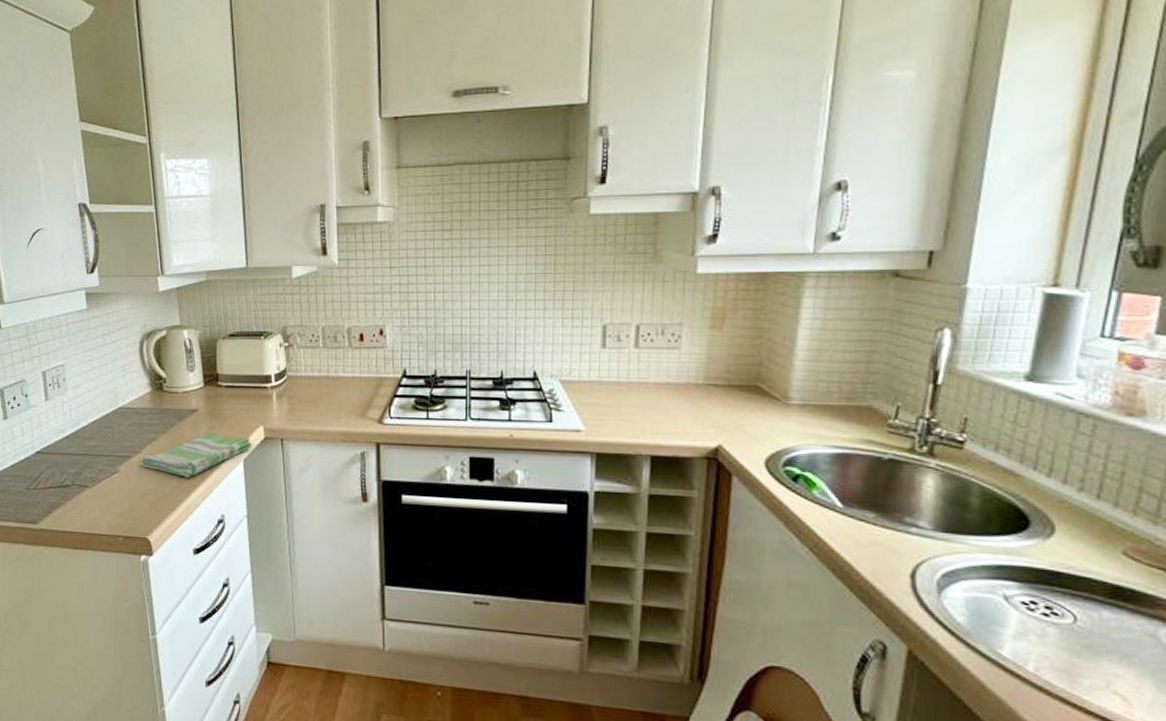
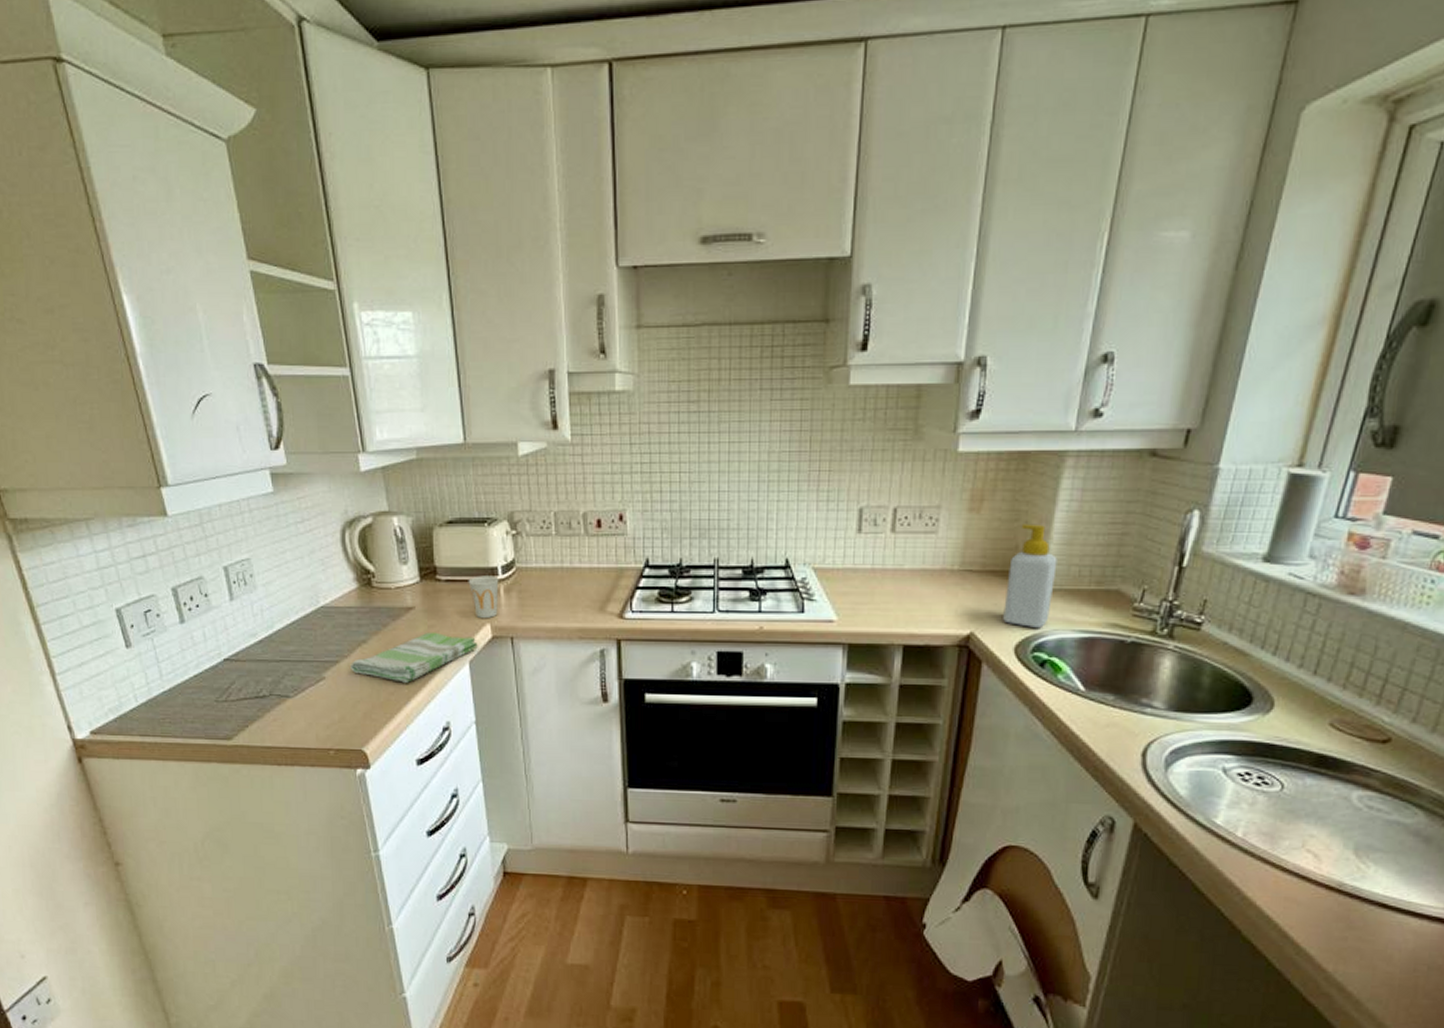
cup: none [245,382,272,421] -> present [468,575,499,618]
soap bottle: none [751,340,804,442] -> present [1003,524,1058,628]

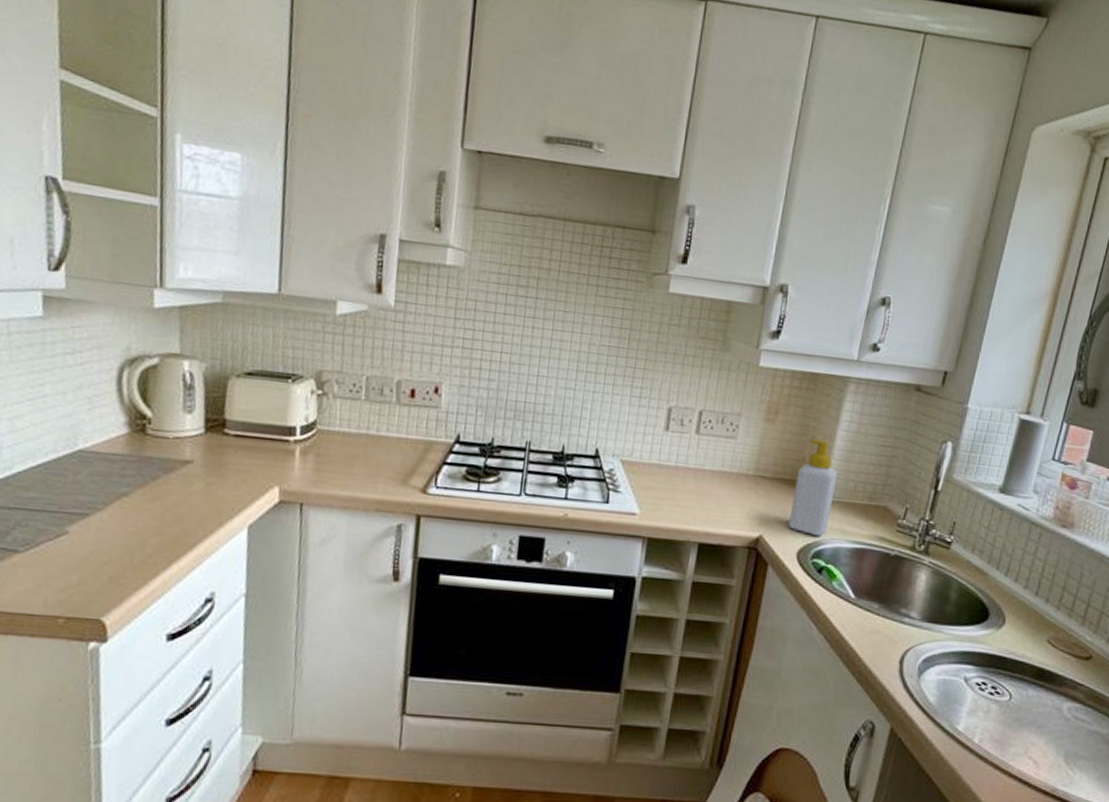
dish towel: present [350,632,478,683] -> none [103,489,261,545]
cup: present [468,575,499,618] -> none [260,434,296,480]

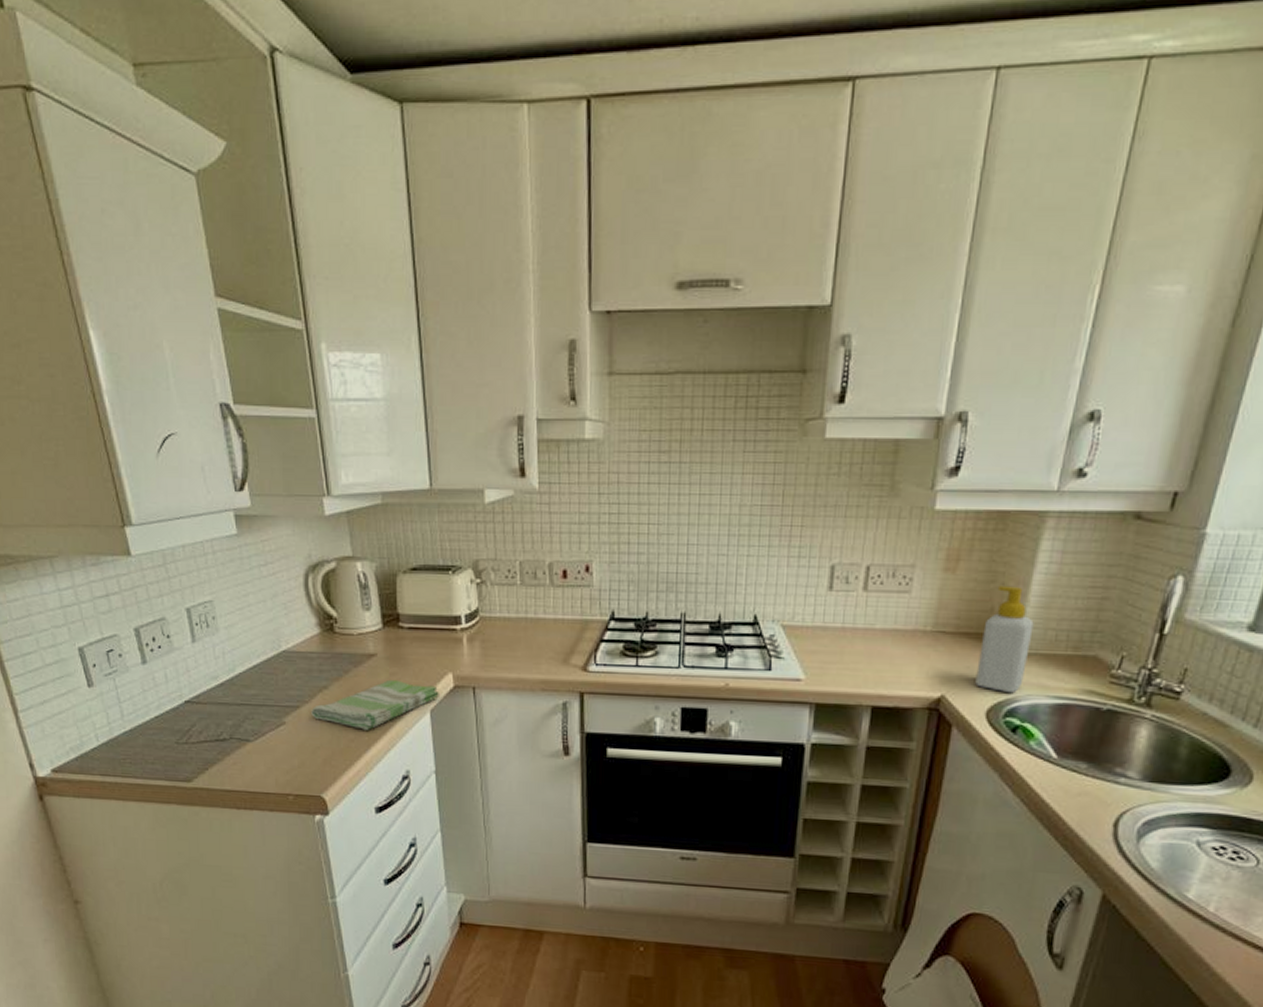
dish towel: none [103,489,261,545] -> present [311,679,439,730]

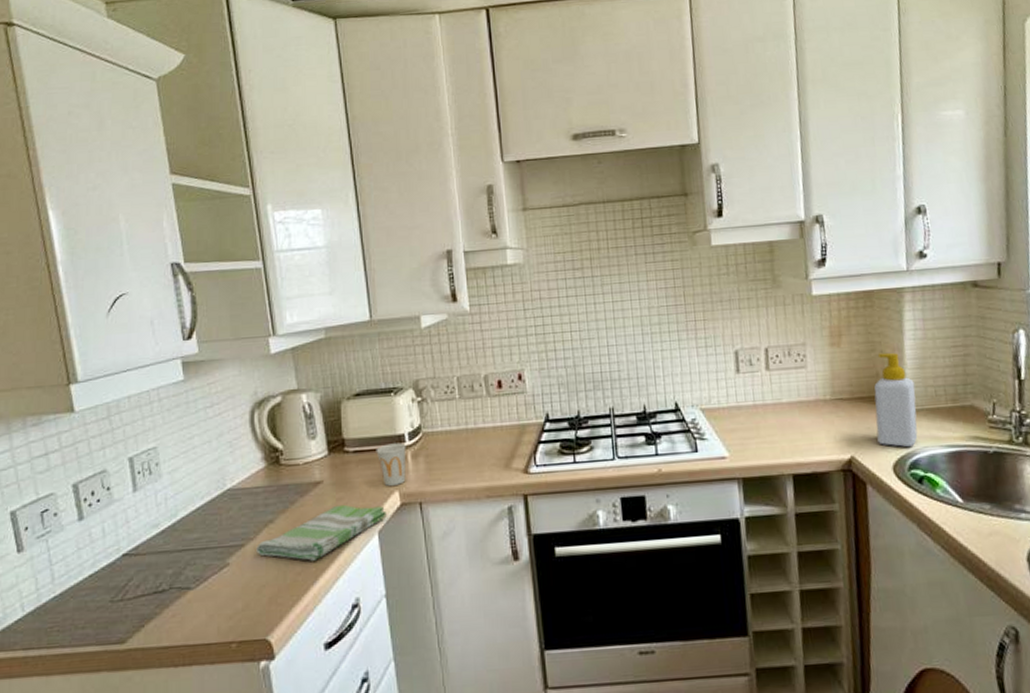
cup: none [431,624,462,667] -> present [376,442,406,486]

